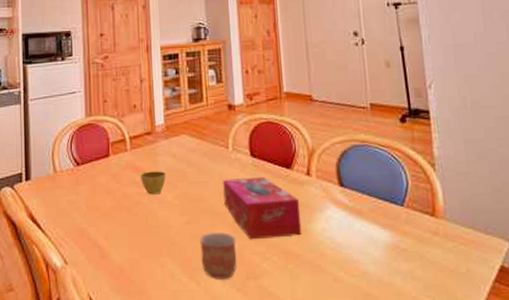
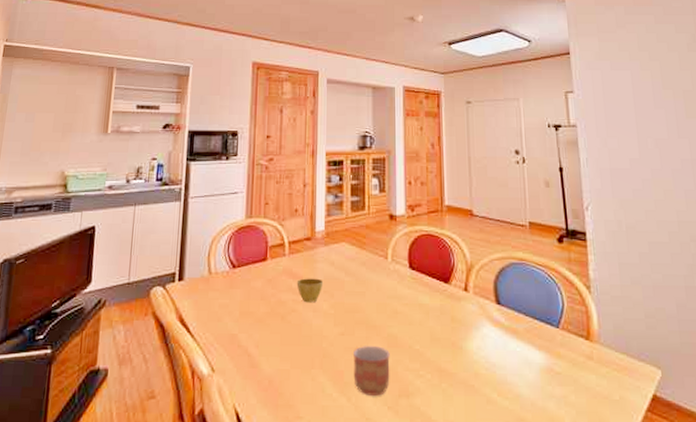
tissue box: present [223,176,302,240] -> none [380,289,457,356]

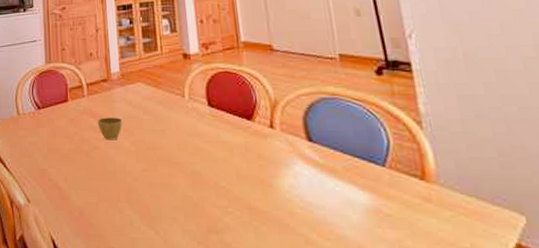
mug: present [353,346,390,396] -> none [158,182,197,231]

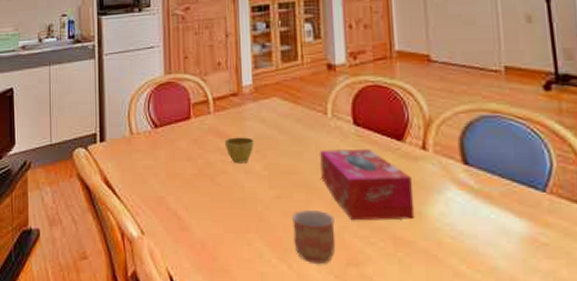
mug: none [158,182,197,231] -> present [292,210,336,264]
tissue box: none [180,127,267,192] -> present [320,148,415,221]

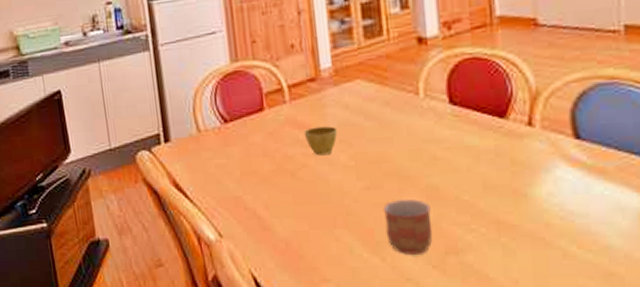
tissue box: present [320,148,415,221] -> none [412,129,520,208]

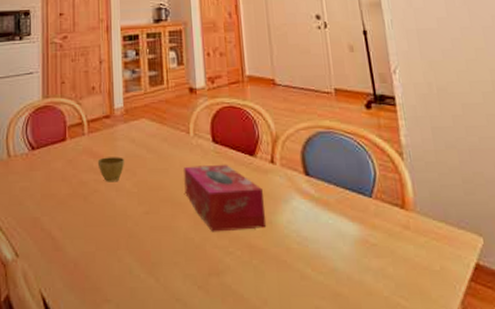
mug: present [384,199,433,255] -> none [159,224,199,275]
tissue box: none [412,129,520,208] -> present [184,164,267,232]

